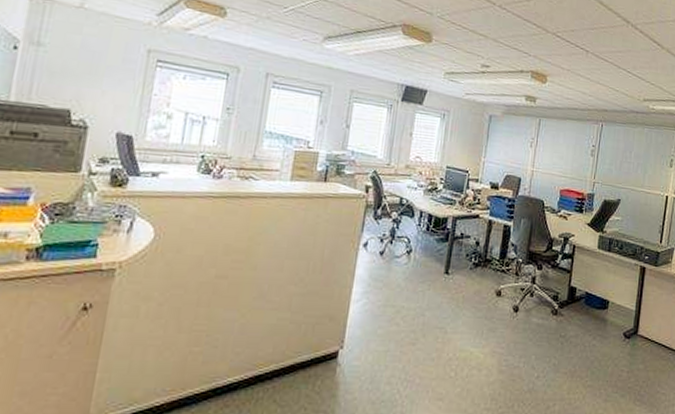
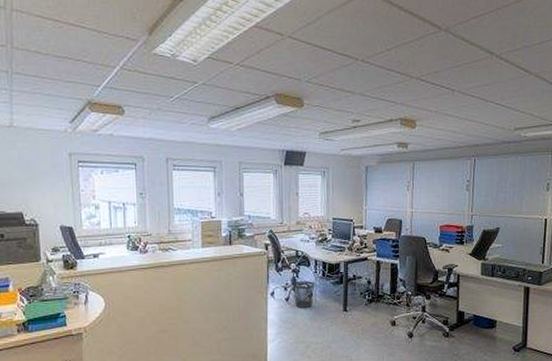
wastebasket: none [390,233,417,265] -> present [292,281,315,308]

